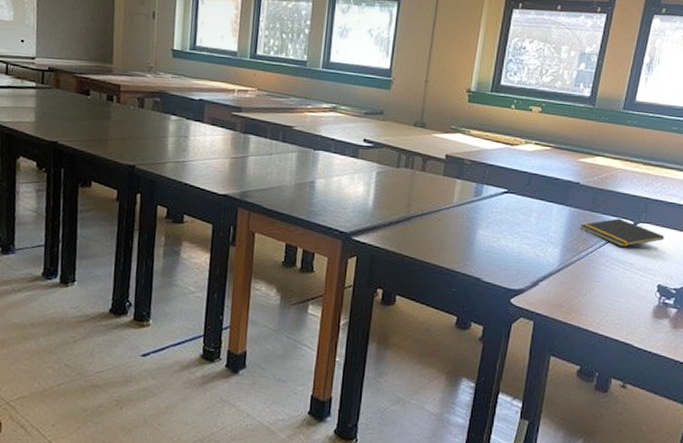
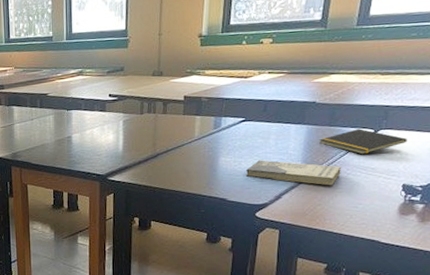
book: none [504,239,601,278] -> present [246,160,342,186]

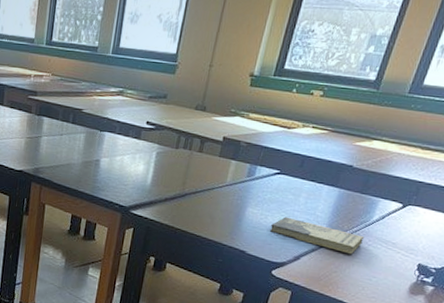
notepad: present [319,129,407,155] -> none [348,200,432,228]

